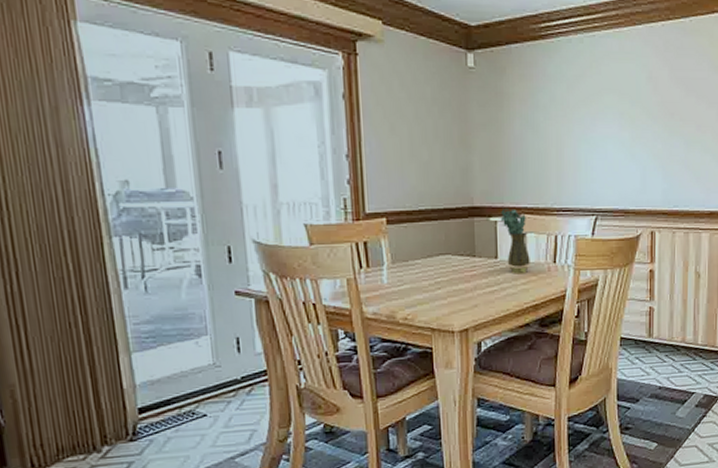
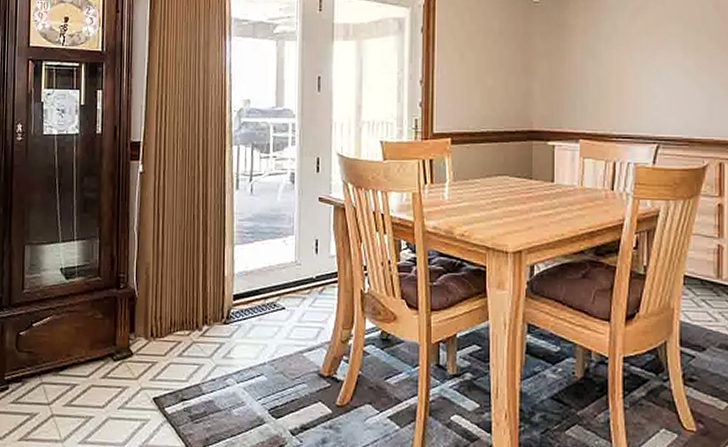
vase: present [501,206,530,274] -> none [559,130,587,199]

